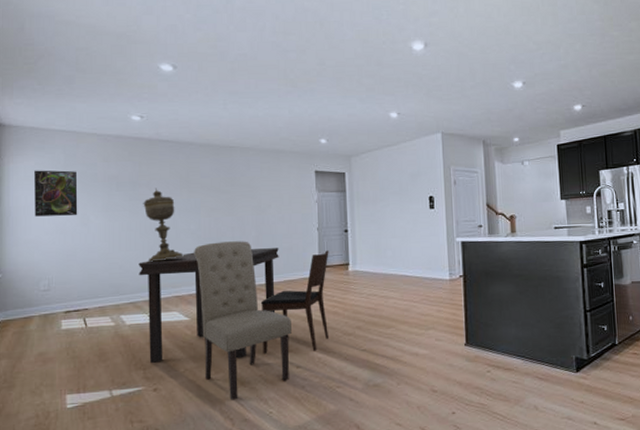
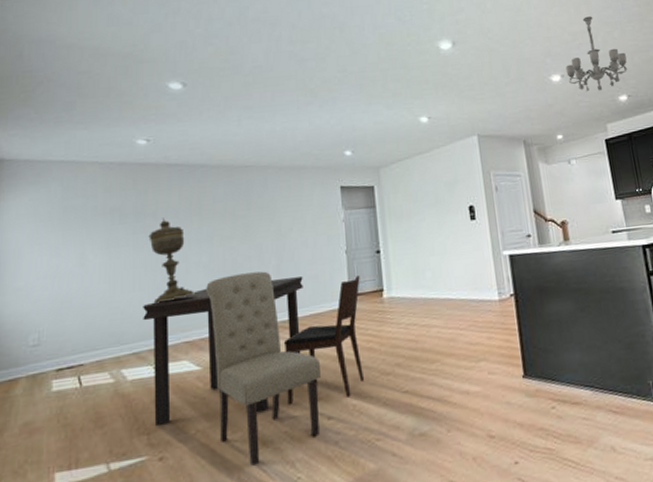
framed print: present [34,170,78,217] -> none [26,205,76,260]
chandelier: none [528,27,585,100] -> present [565,16,627,92]

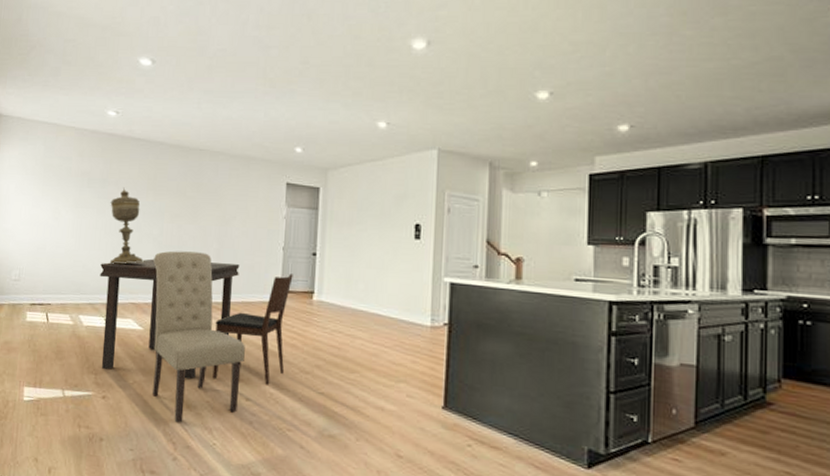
chandelier: present [565,16,627,92] -> none [557,24,638,116]

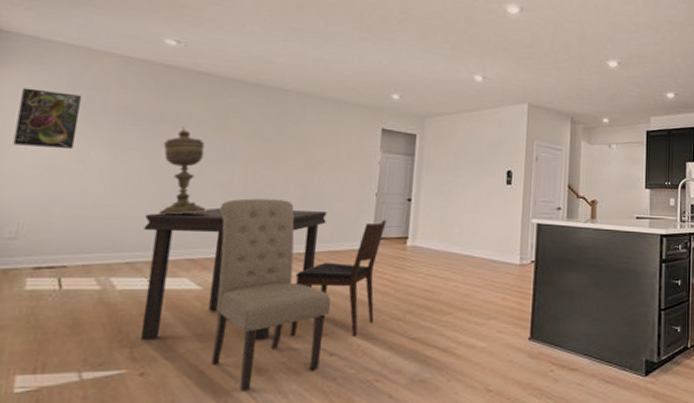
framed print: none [13,160,53,209] -> present [13,88,81,150]

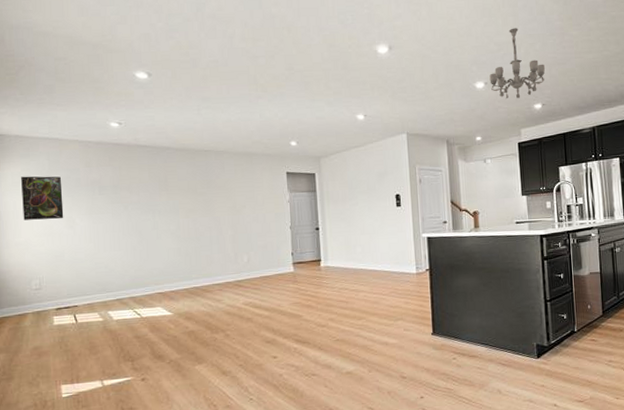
dining table: present [140,207,327,340] -> none [123,246,255,355]
decorative urn: present [156,126,208,215] -> none [124,191,166,261]
chair: present [211,198,331,392] -> none [174,240,268,388]
chair: present [290,220,386,337] -> none [238,247,303,346]
chandelier: none [623,11,681,85] -> present [489,28,545,99]

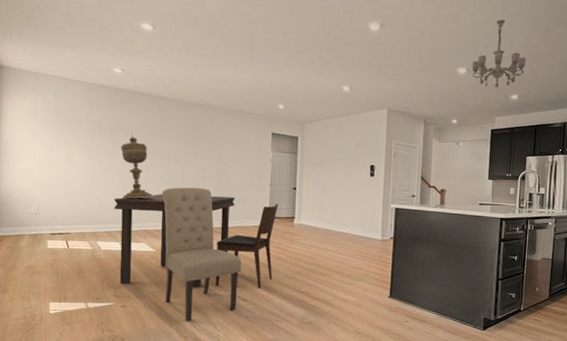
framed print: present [21,176,64,220] -> none [28,109,65,153]
dining table: none [123,246,255,355] -> present [114,194,235,288]
decorative urn: none [124,191,166,261] -> present [120,134,154,199]
chair: none [174,240,268,388] -> present [162,187,241,322]
chair: none [238,247,303,346] -> present [215,204,278,289]

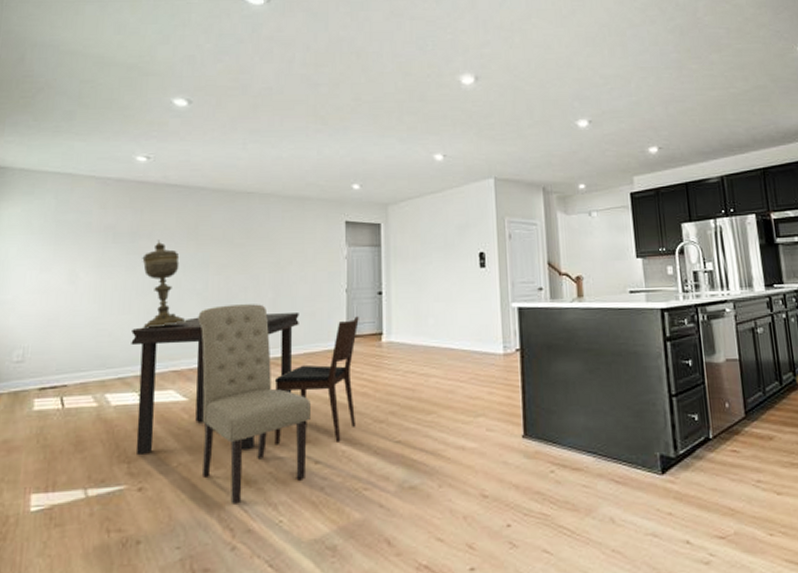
chandelier: present [472,19,526,88] -> none [594,59,661,141]

